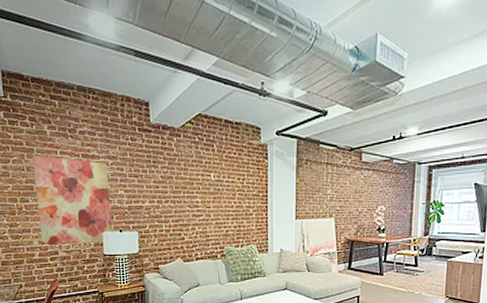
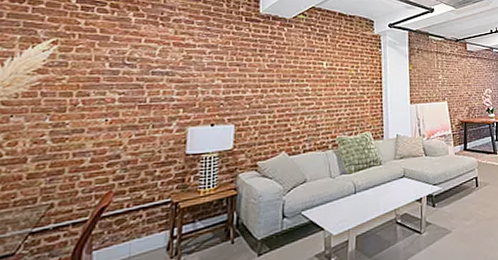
wall art: present [32,155,113,245] -> none [98,43,204,147]

